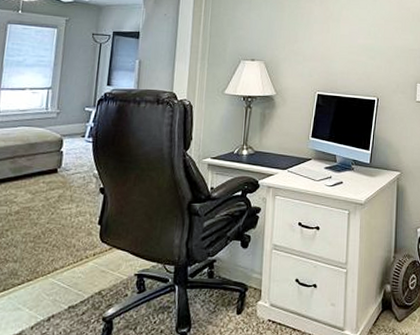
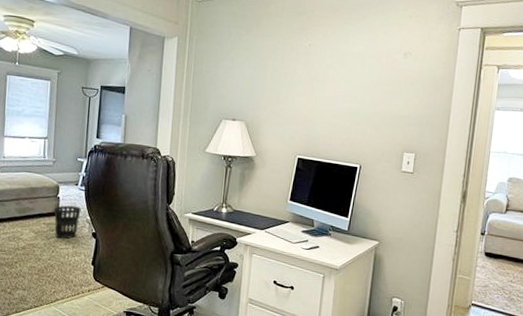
wastebasket: none [55,160,88,198] -> present [53,205,81,239]

